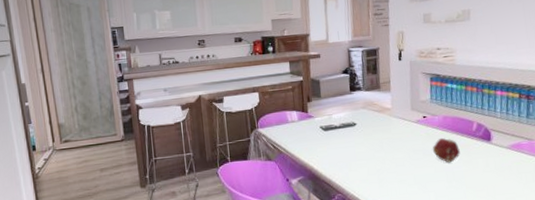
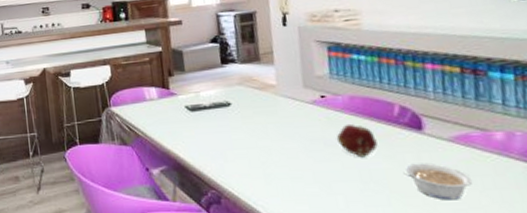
legume: none [476,165,519,192] -> present [403,163,472,200]

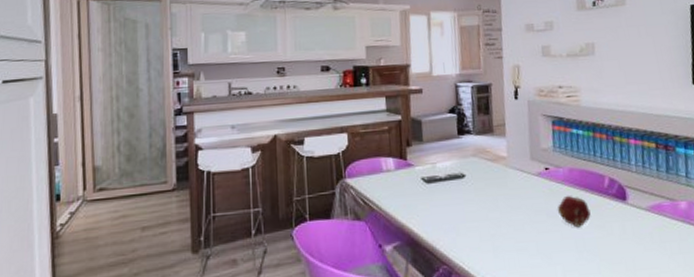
legume: present [403,163,472,200] -> none [611,231,663,266]

